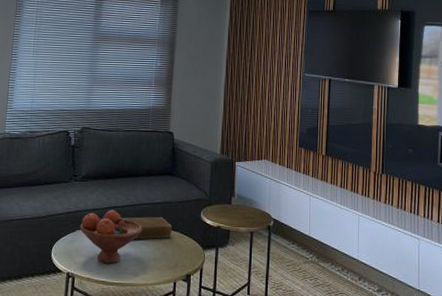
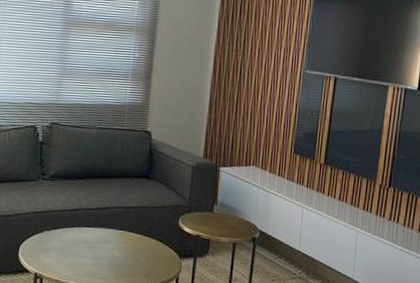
fruit bowl: present [79,210,143,264] -> none [47,212,115,267]
book: present [120,217,172,239] -> none [91,220,147,245]

